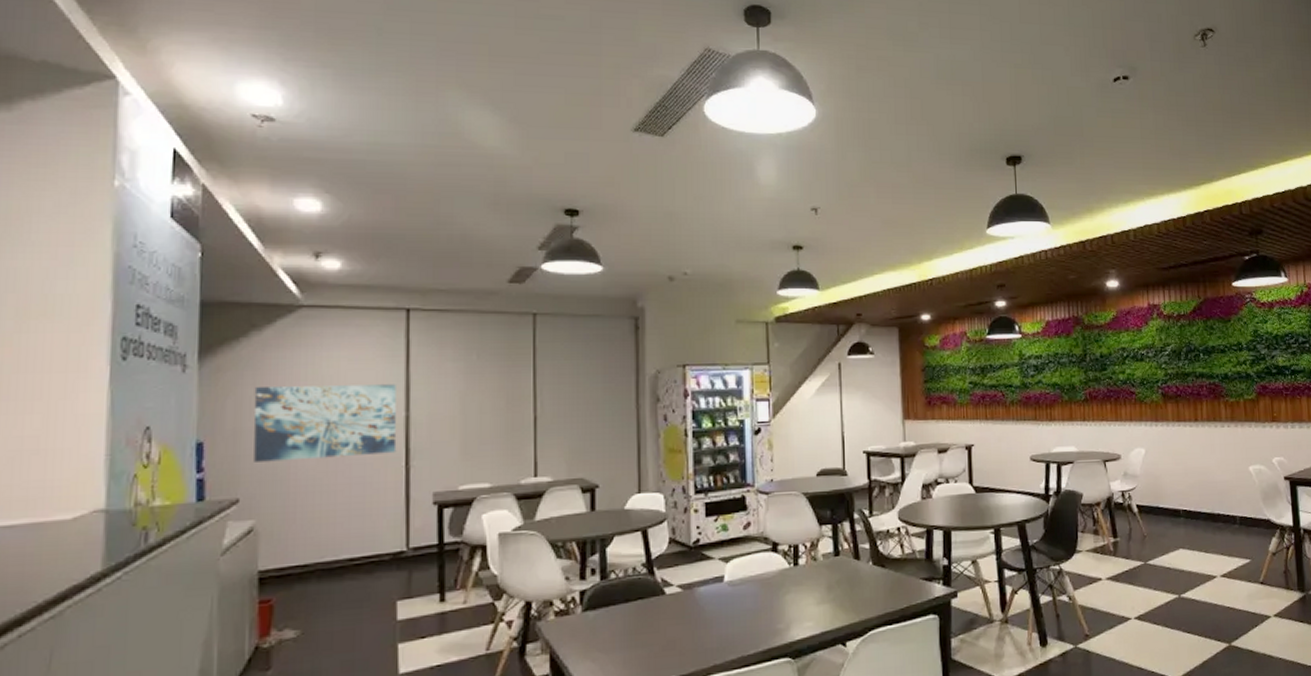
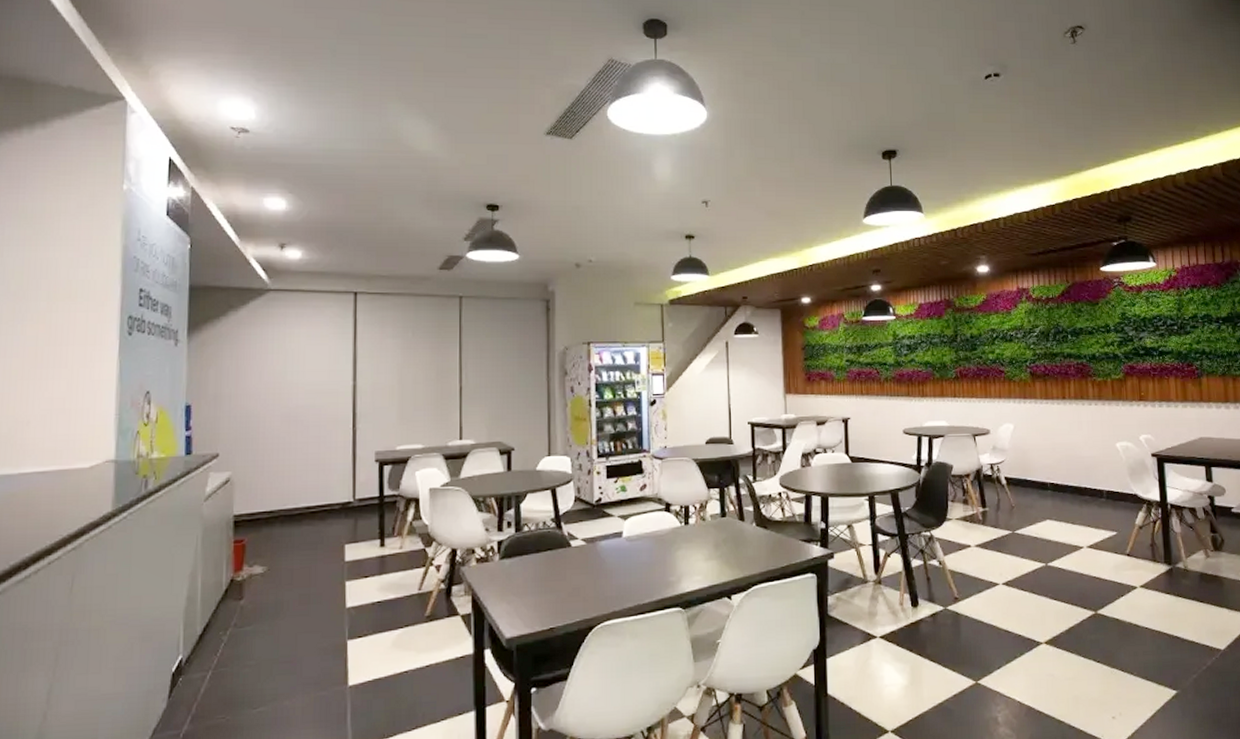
wall art: present [253,384,397,462] -> none [230,357,346,423]

